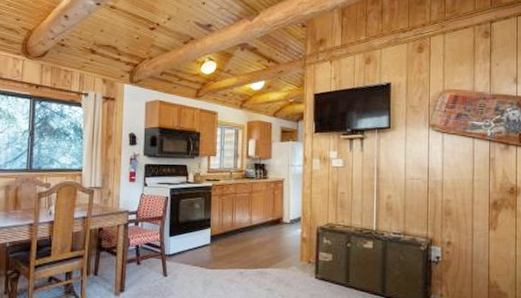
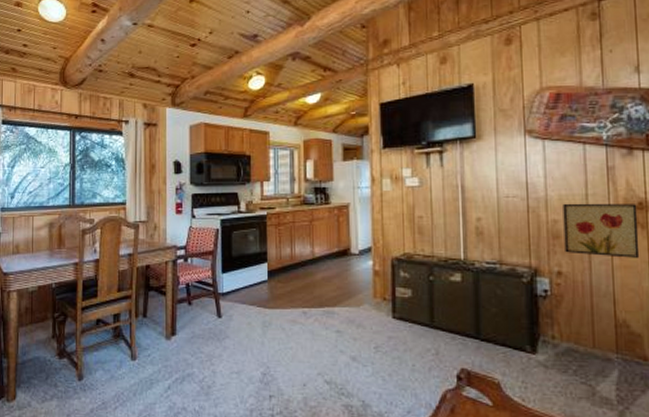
wall art: none [454,186,510,232] -> present [562,203,640,258]

